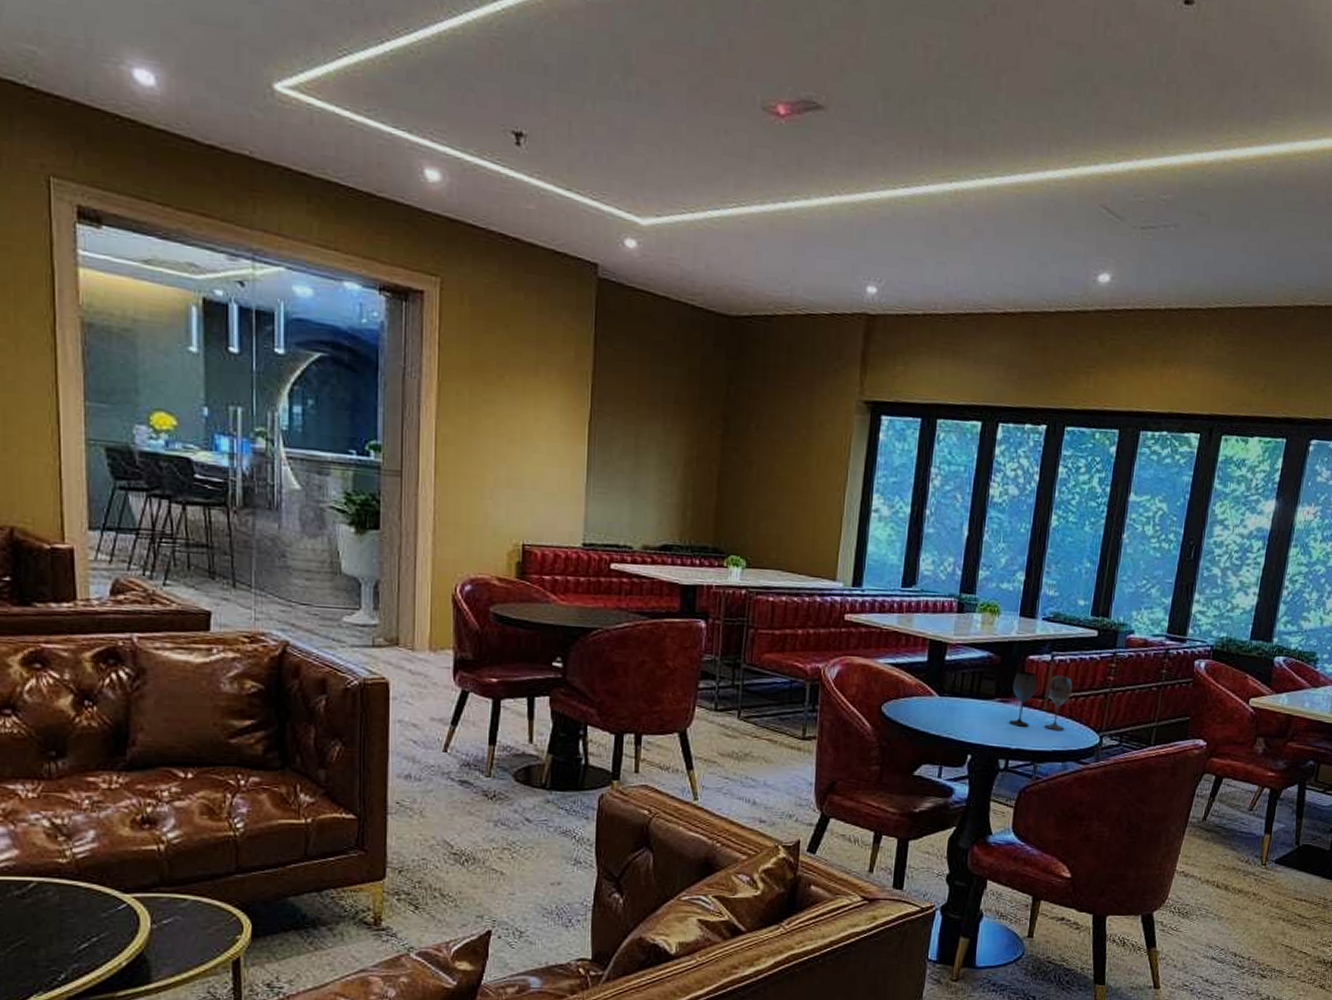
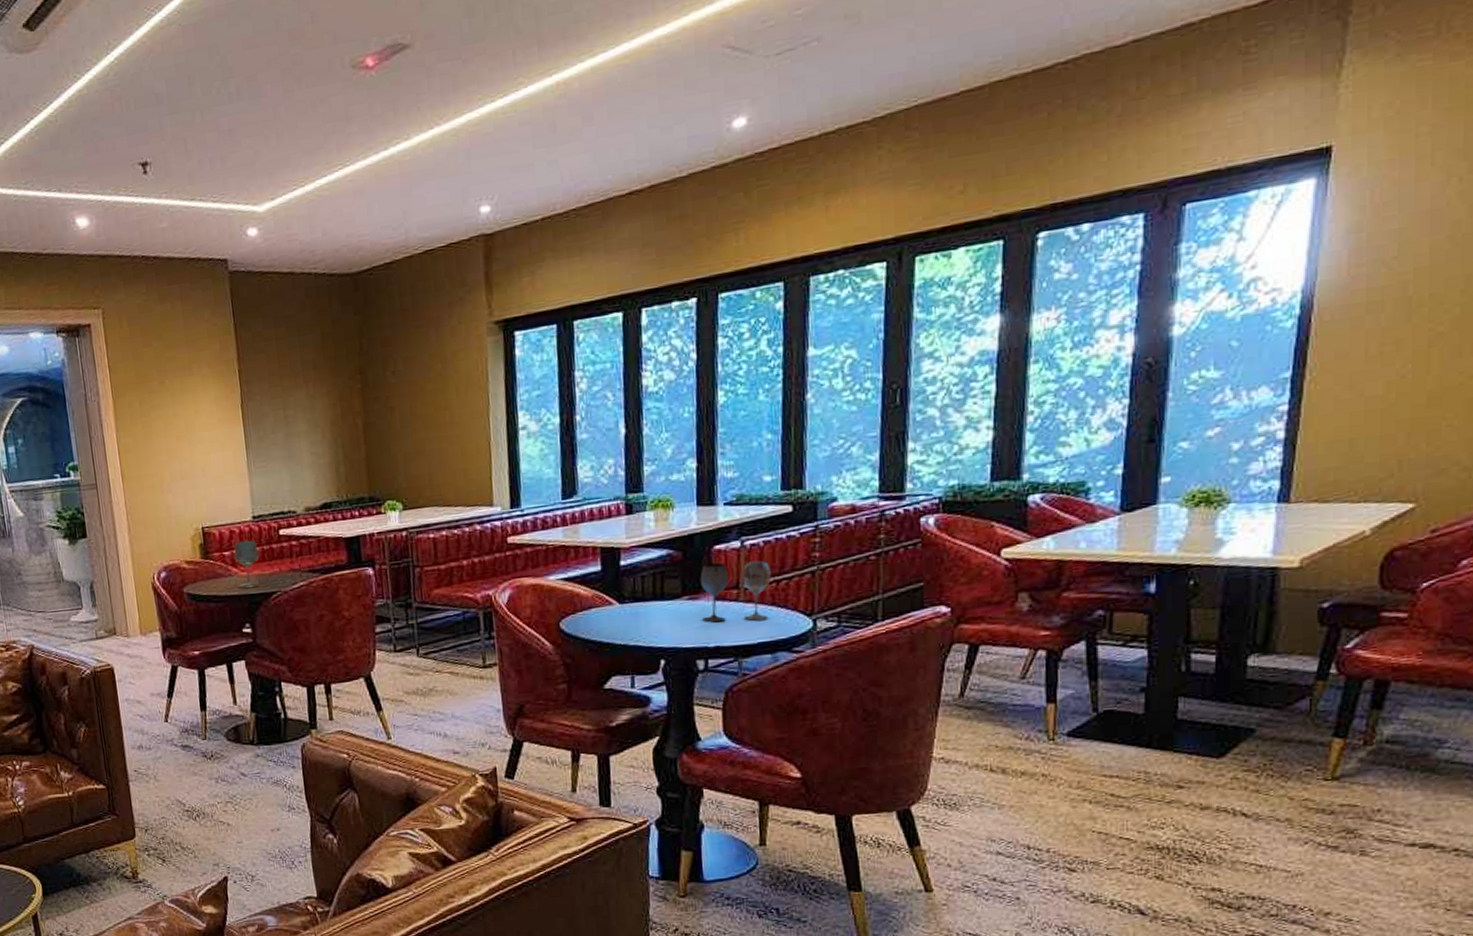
wine glass: none [554,567,585,619] -> present [233,540,260,588]

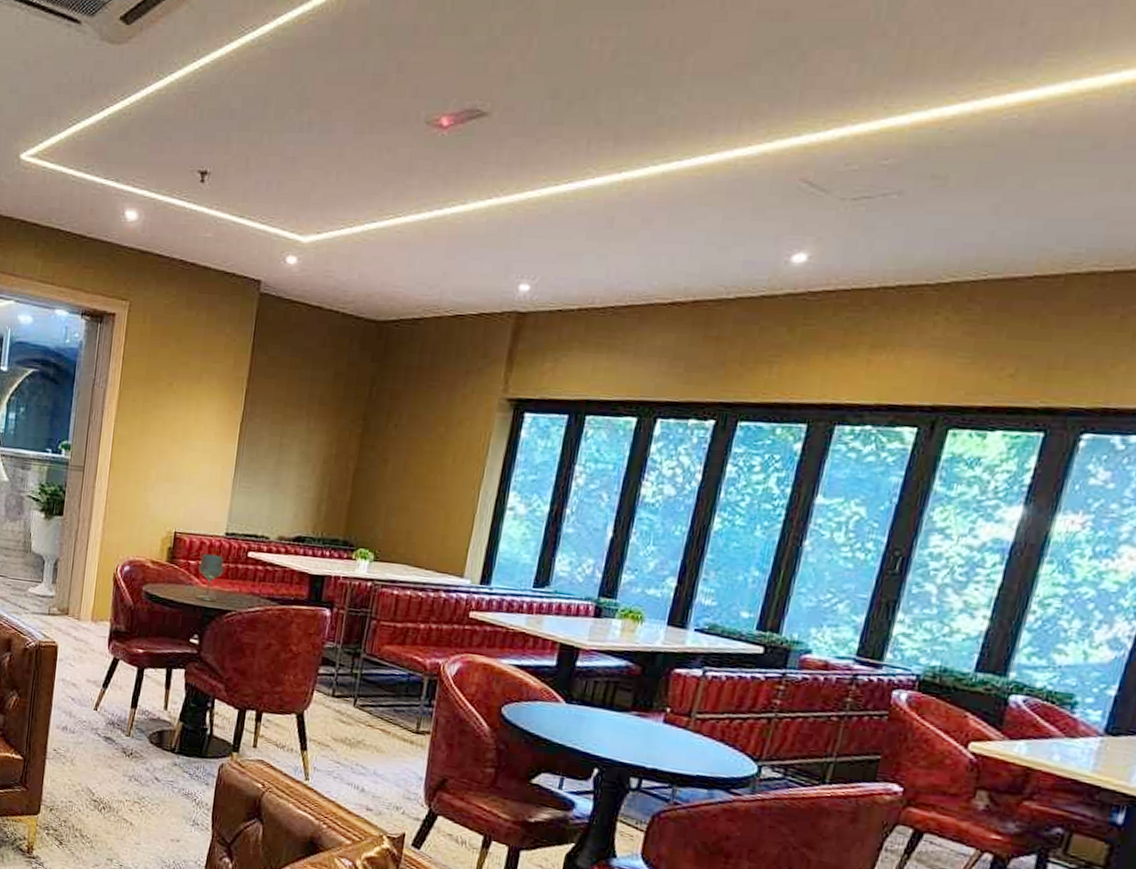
wineglass: present [700,560,771,623] -> none [646,683,728,754]

